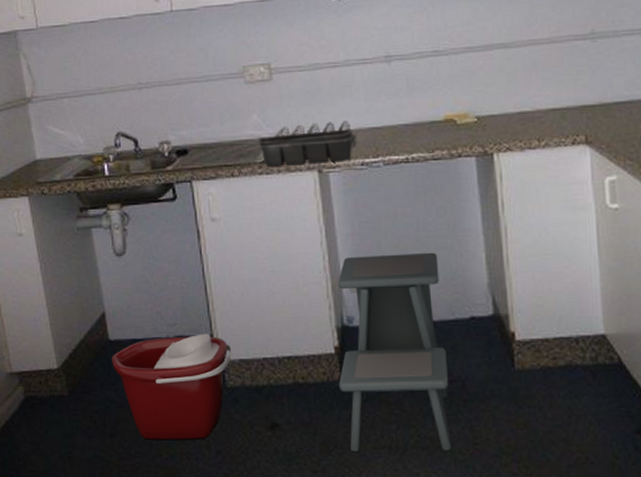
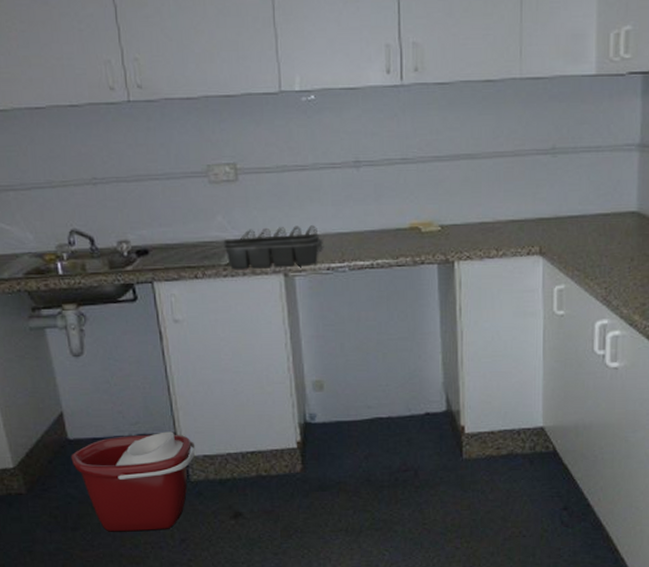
step stool: present [338,252,452,453] -> none [301,354,403,536]

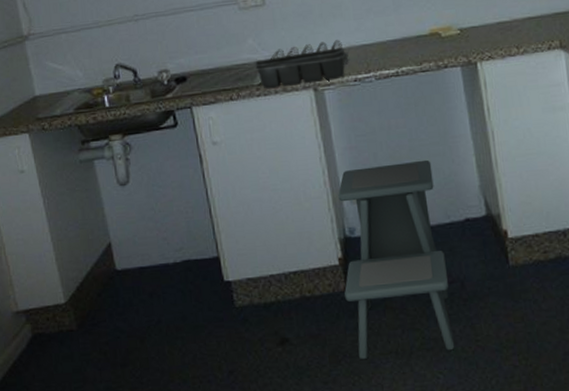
bucket: present [71,431,196,532] -> none [119,255,239,367]
step stool: none [301,354,403,536] -> present [338,159,455,360]

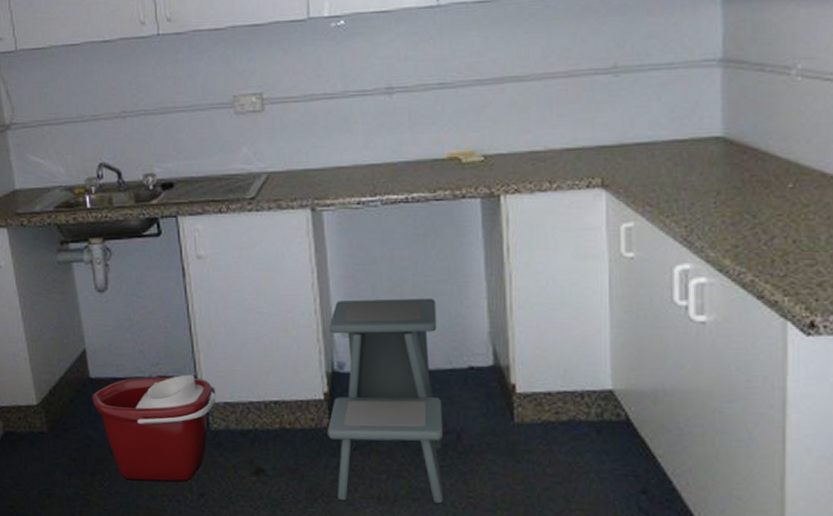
bucket: none [119,255,239,367] -> present [92,374,217,482]
dish rack: present [254,40,349,89] -> none [247,156,354,204]

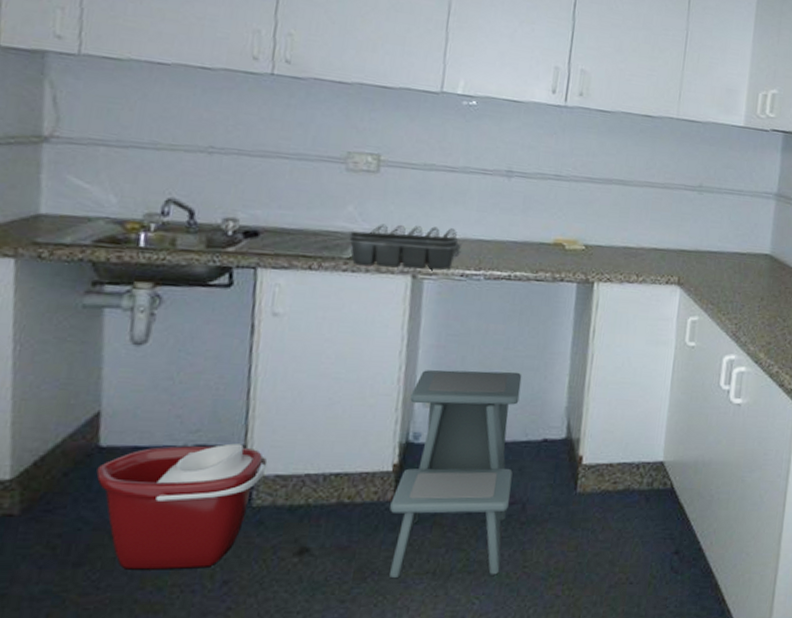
dish rack: none [247,156,354,204] -> present [348,223,463,271]

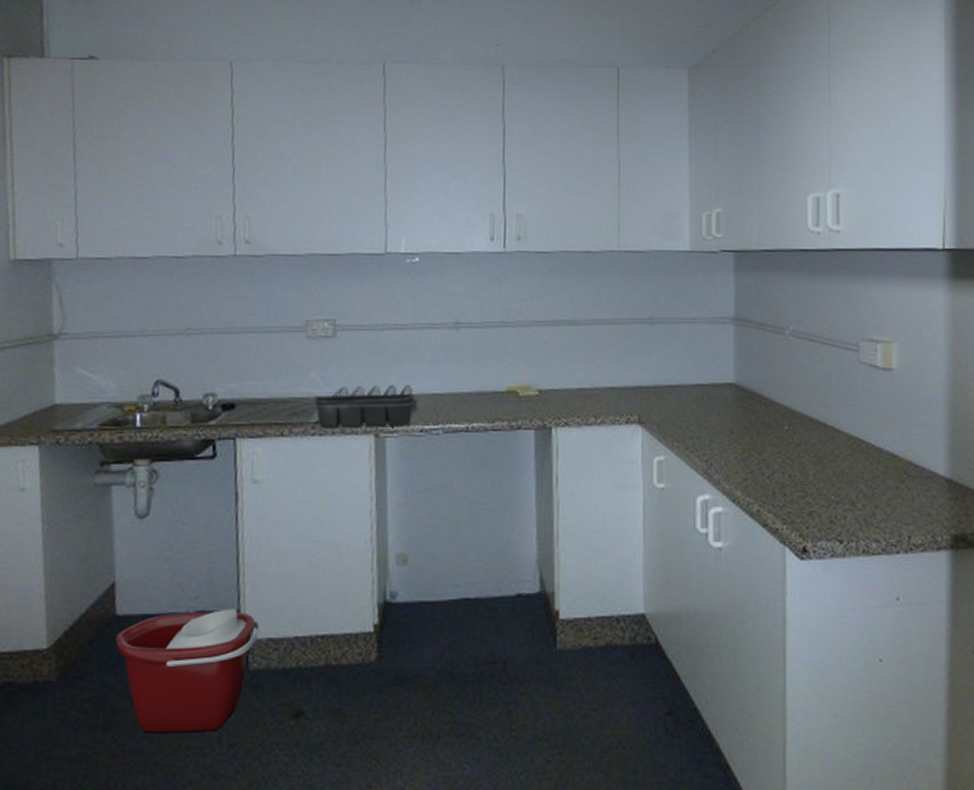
step stool: present [389,370,522,579] -> none [375,525,490,743]

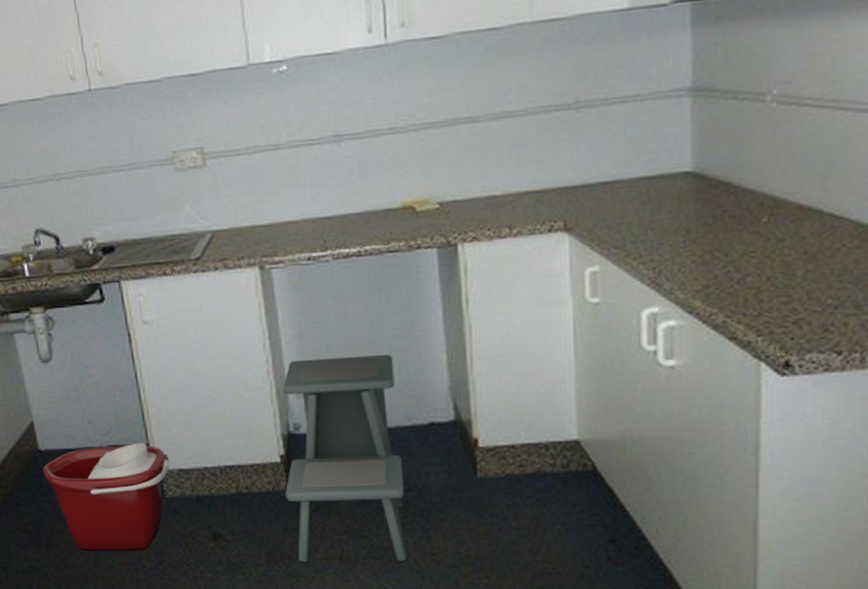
dish rack: present [313,384,419,429] -> none [191,210,303,265]
step stool: none [375,525,490,743] -> present [283,354,407,563]

